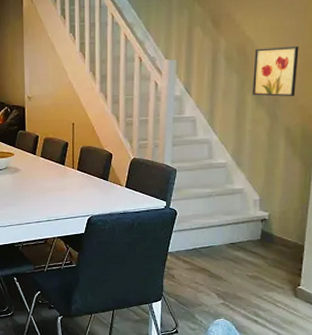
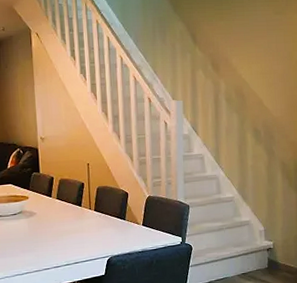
wall art: present [252,46,299,97] -> none [250,89,287,134]

